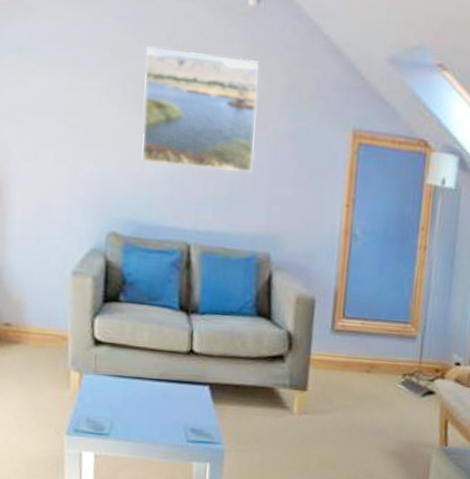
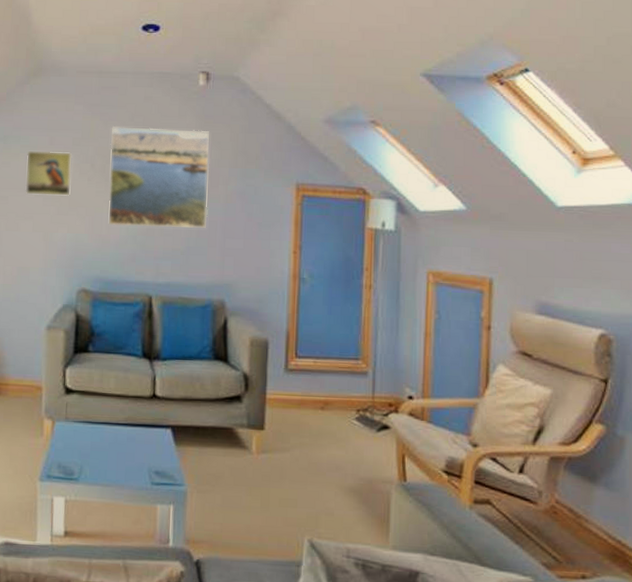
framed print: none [44,68,100,125] -> present [25,151,73,196]

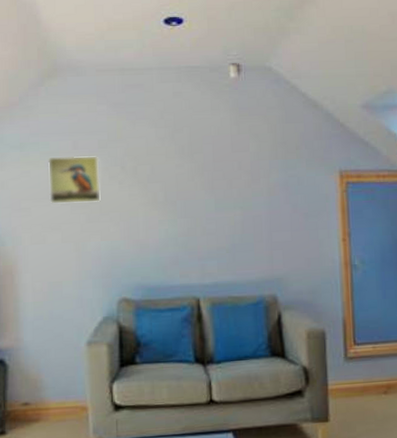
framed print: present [108,126,209,228] -> none [140,123,251,230]

